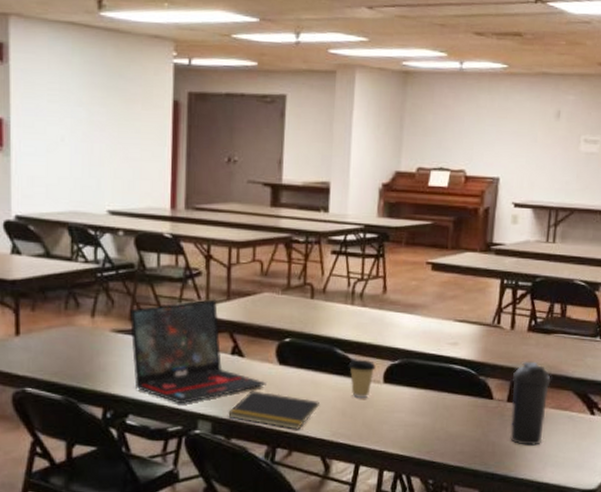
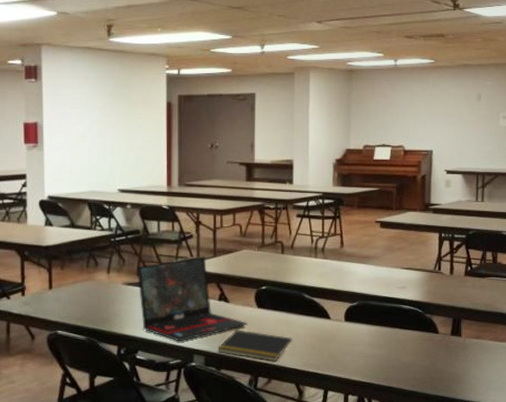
coffee cup: present [348,359,376,399] -> none [314,302,338,335]
water bottle: present [510,361,551,446] -> none [454,301,488,372]

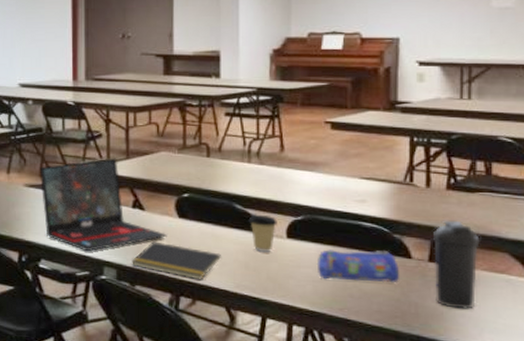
coffee cup: none [314,302,338,335] -> present [248,214,278,253]
pencil case: none [367,328,430,355] -> present [316,249,400,283]
water bottle: none [454,301,488,372] -> present [433,220,480,309]

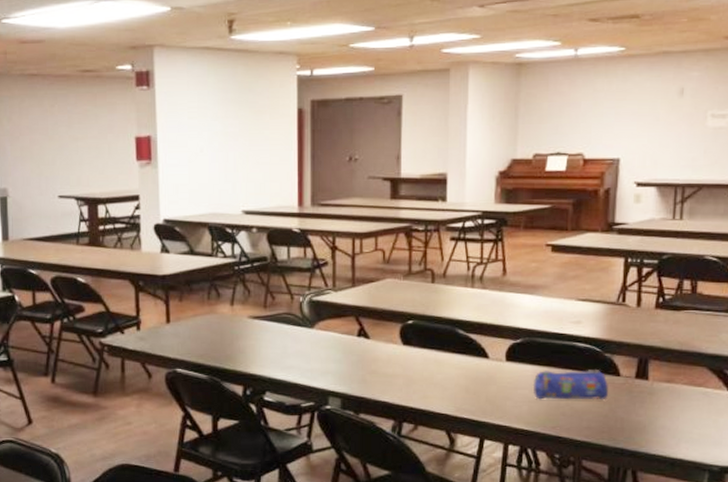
laptop: present [39,158,167,252] -> none [264,286,391,382]
notepad: present [132,241,222,280] -> none [356,369,444,406]
coffee cup: present [248,214,278,253] -> none [470,338,498,377]
water bottle: present [433,220,480,309] -> none [640,338,682,422]

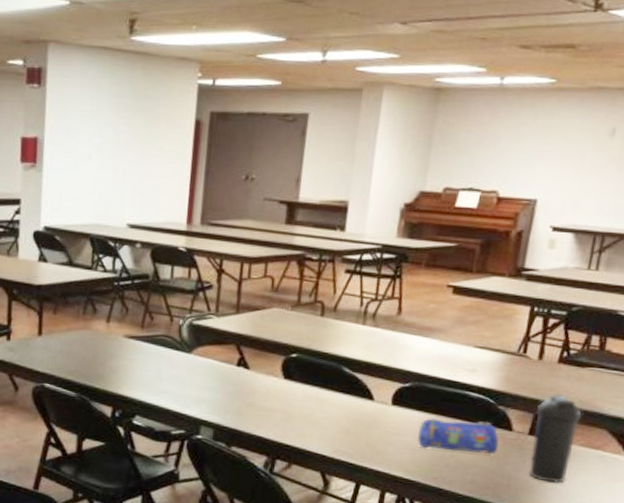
water bottle: none [640,338,682,422] -> present [529,393,582,483]

